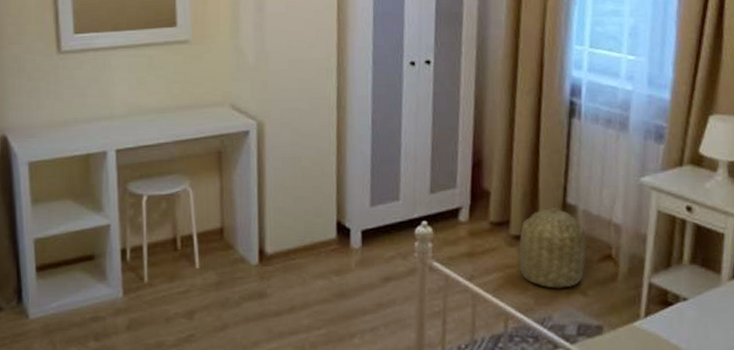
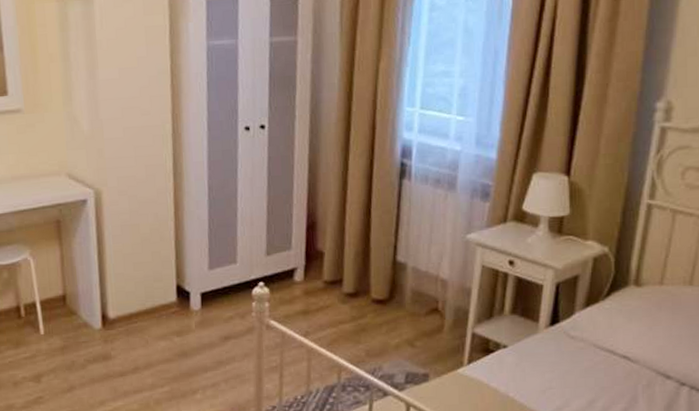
basket: present [518,208,586,289] -> none [350,266,415,341]

